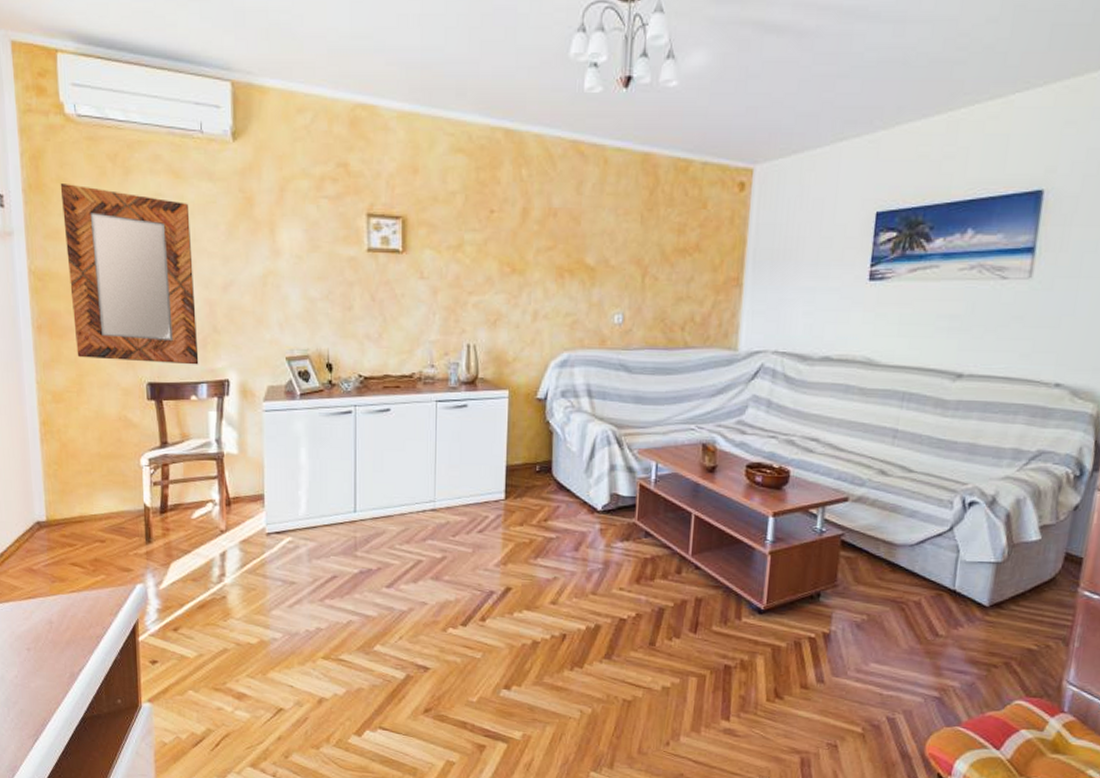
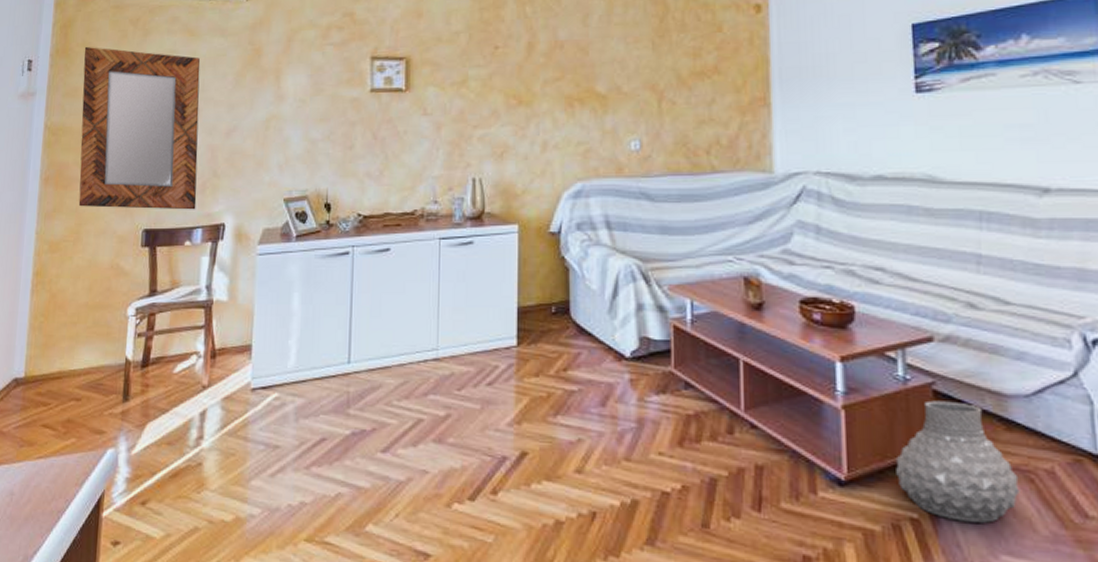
vase: none [803,548,894,640] -> present [895,400,1020,523]

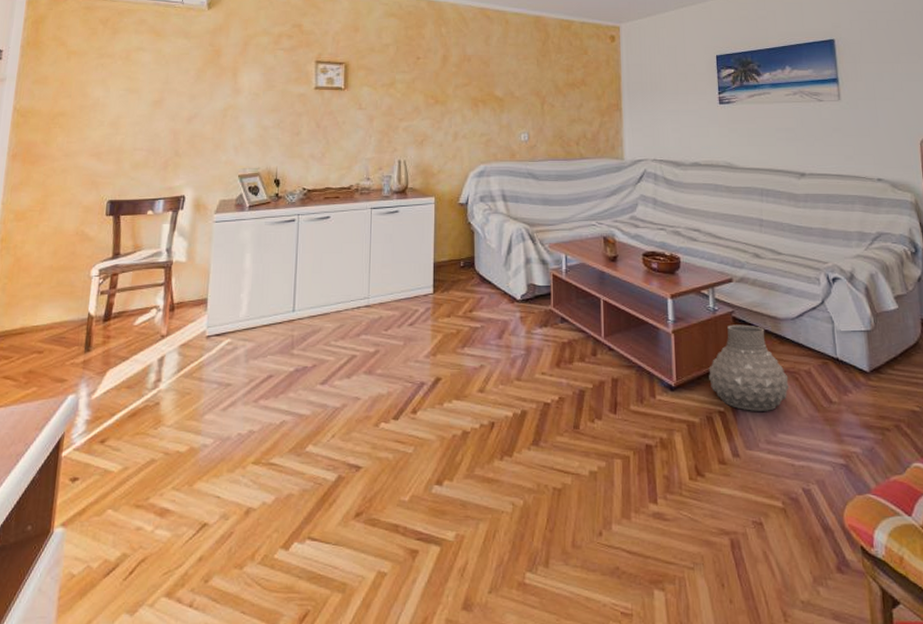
home mirror: present [78,47,201,210] -> none [45,41,165,184]

